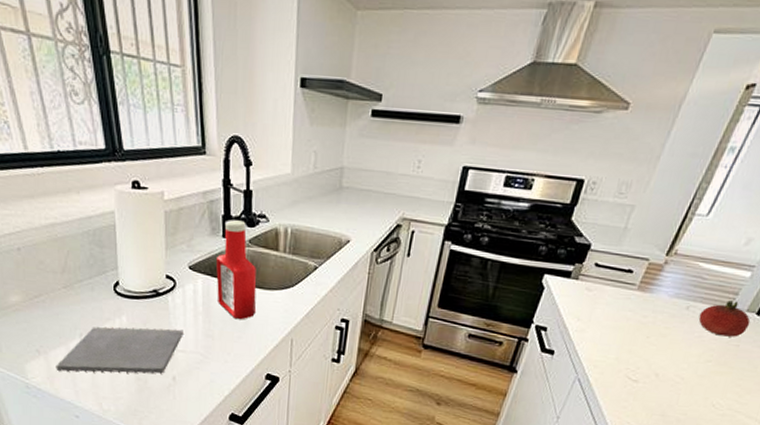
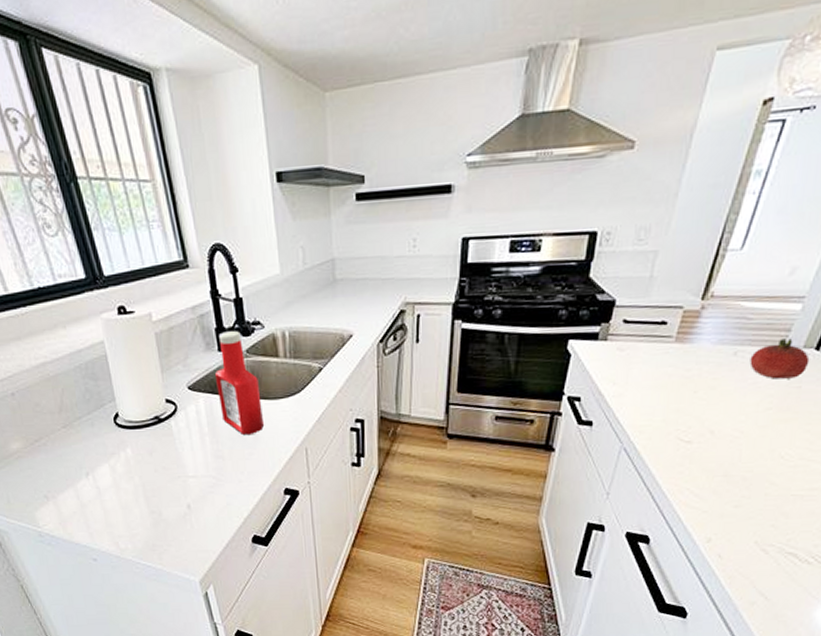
notepad: present [56,326,183,374] -> none [66,454,192,516]

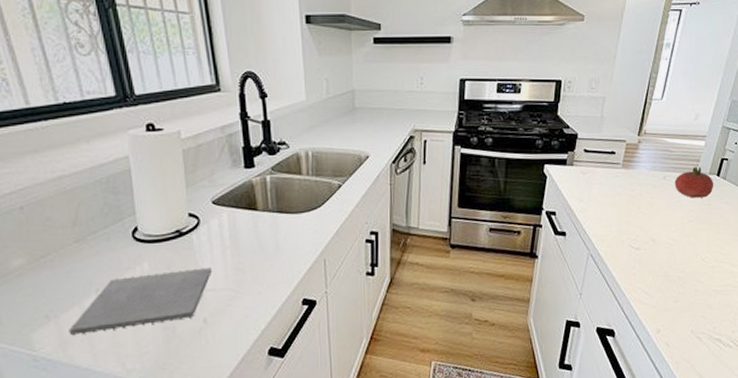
notepad: none [66,454,192,516] -> present [69,267,211,336]
ketchup bottle: present [214,331,265,436] -> none [239,150,286,248]

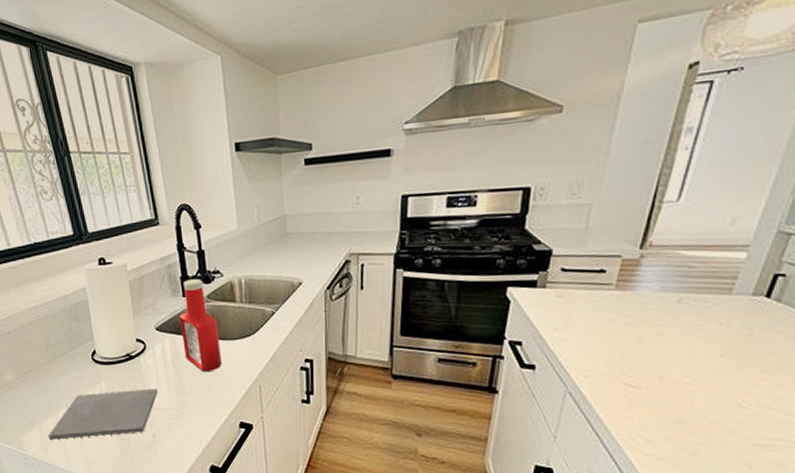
ketchup bottle: none [239,150,286,248] -> present [179,279,223,373]
fruit: present [675,167,714,198] -> none [695,286,761,326]

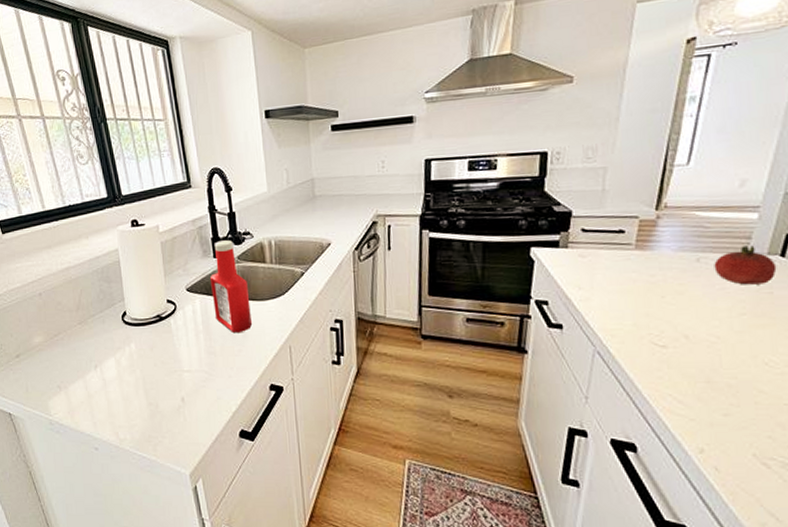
notepad: present [48,388,158,441] -> none [75,350,187,405]
fruit: none [695,286,761,326] -> present [714,245,777,285]

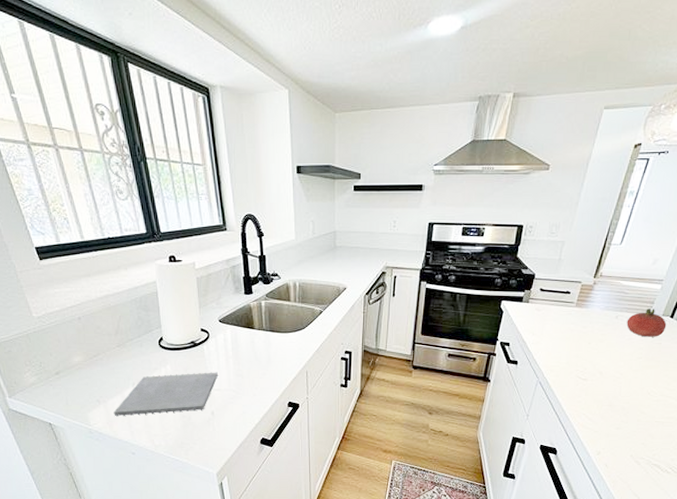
notepad: none [75,350,187,405] -> present [114,372,218,417]
ketchup bottle: present [209,240,253,334] -> none [240,280,276,360]

